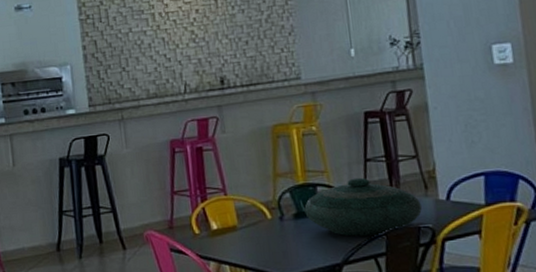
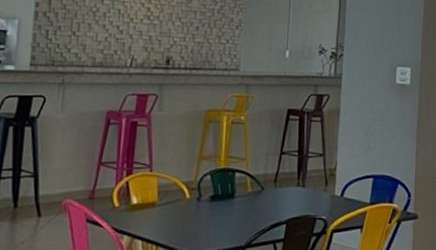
decorative bowl: present [304,177,422,237] -> none [221,168,320,223]

